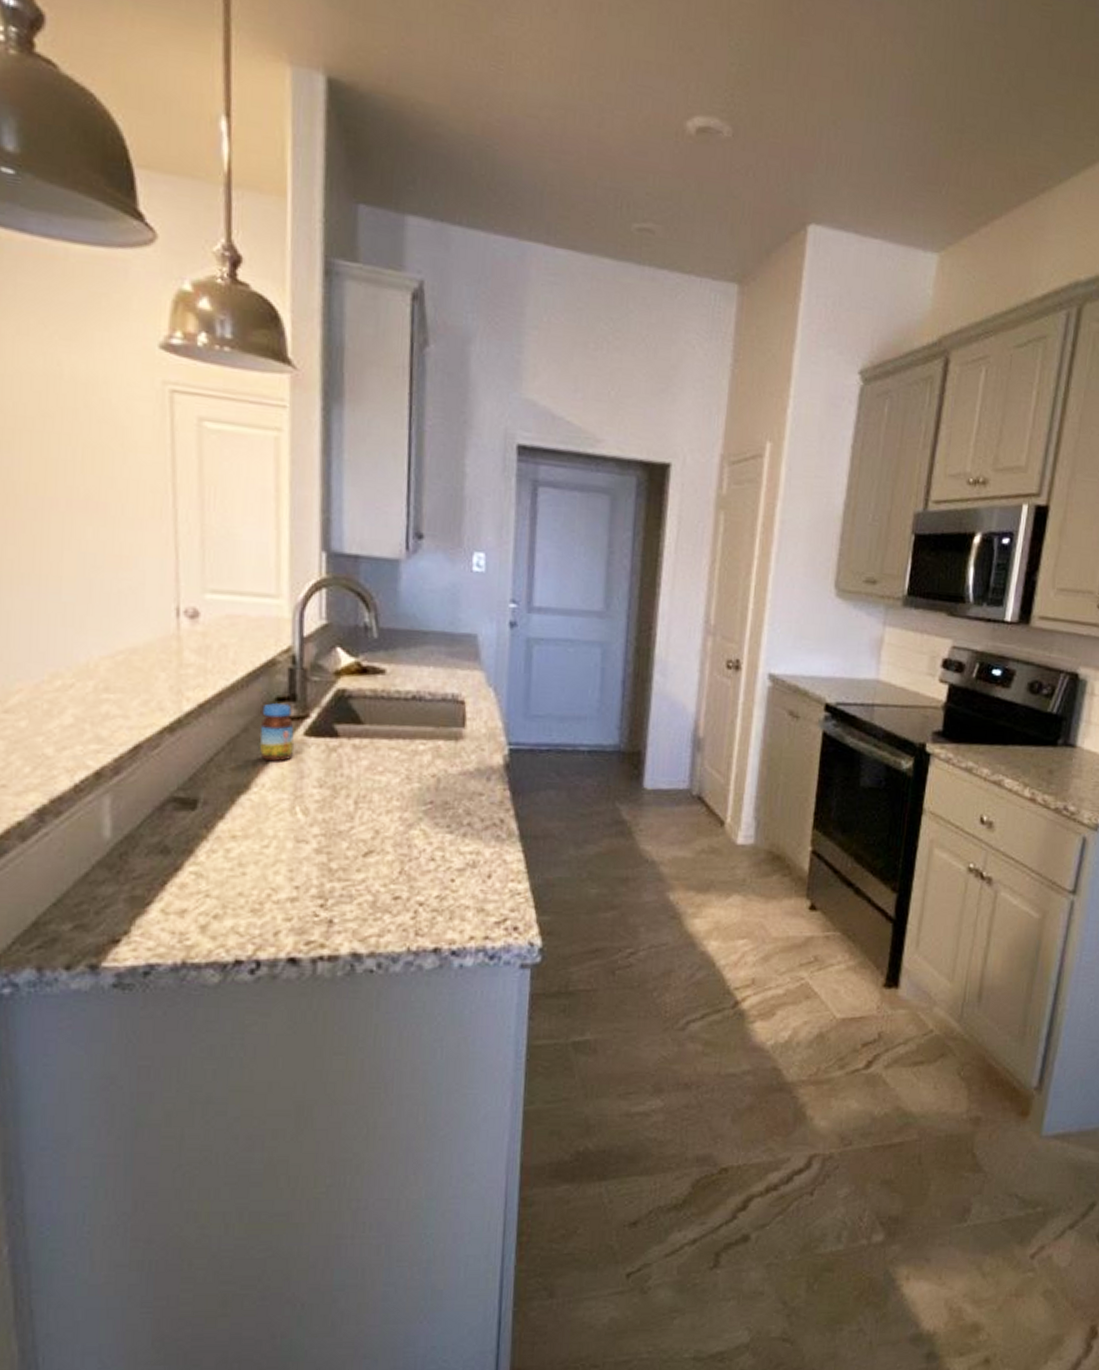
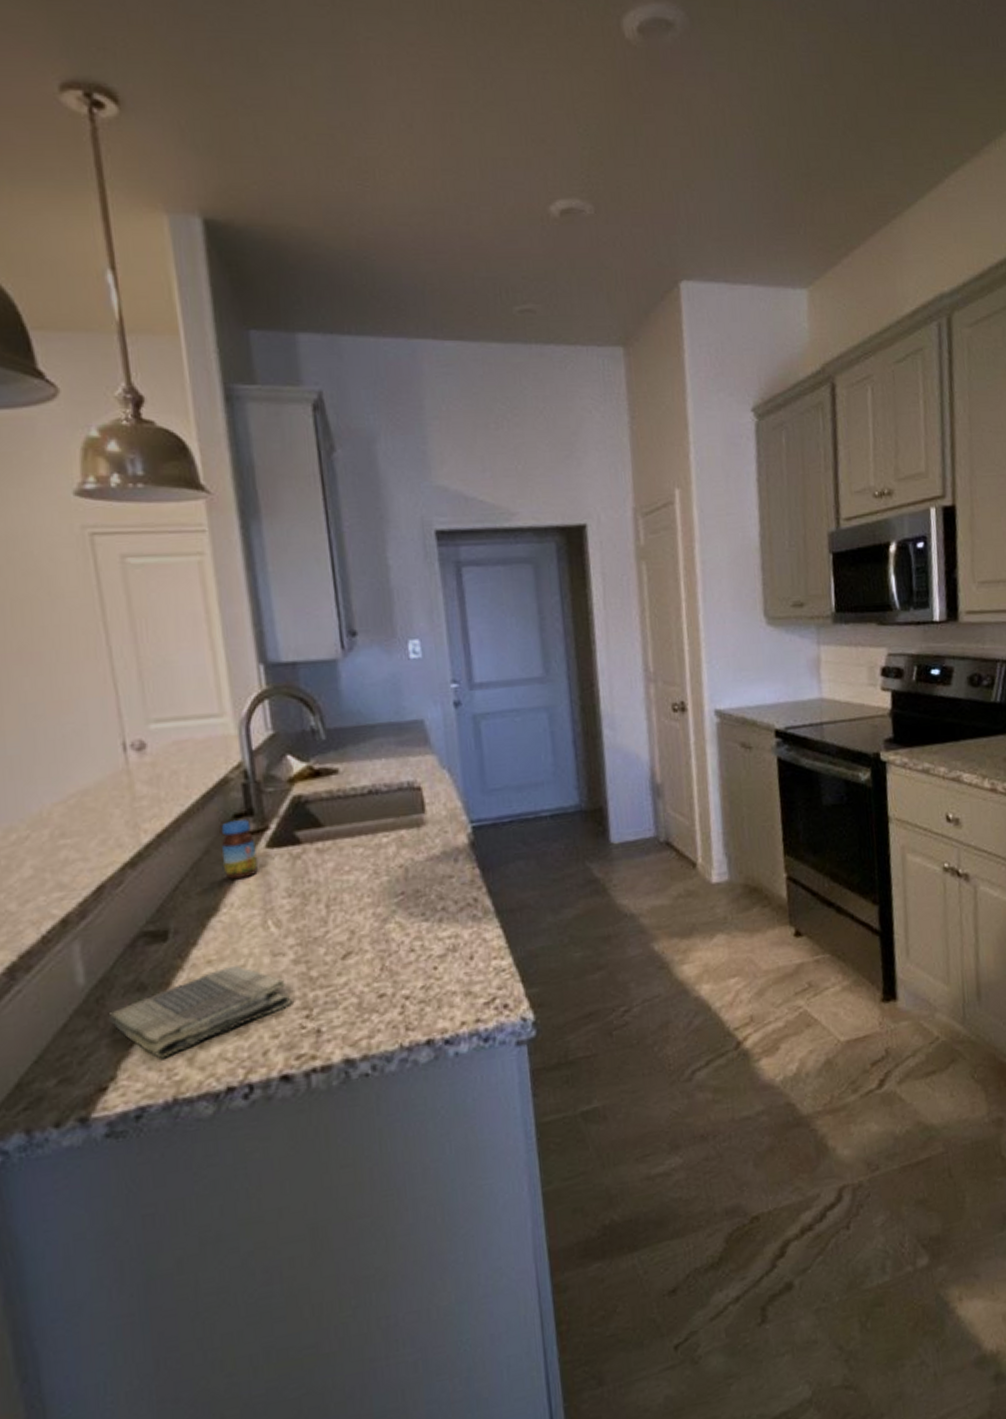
dish towel: none [129,844,309,922] -> present [108,965,292,1059]

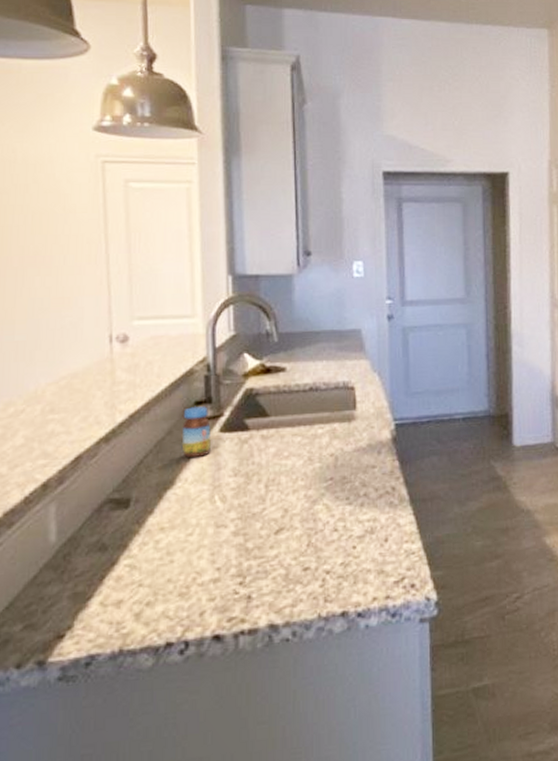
dish towel: present [108,965,292,1059] -> none [72,533,229,613]

